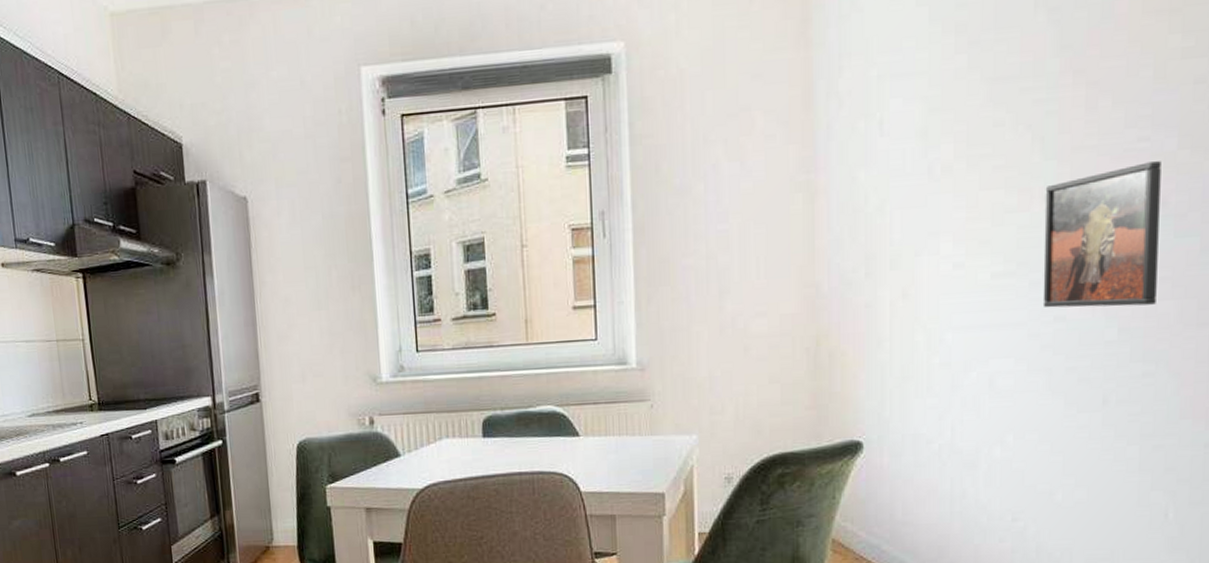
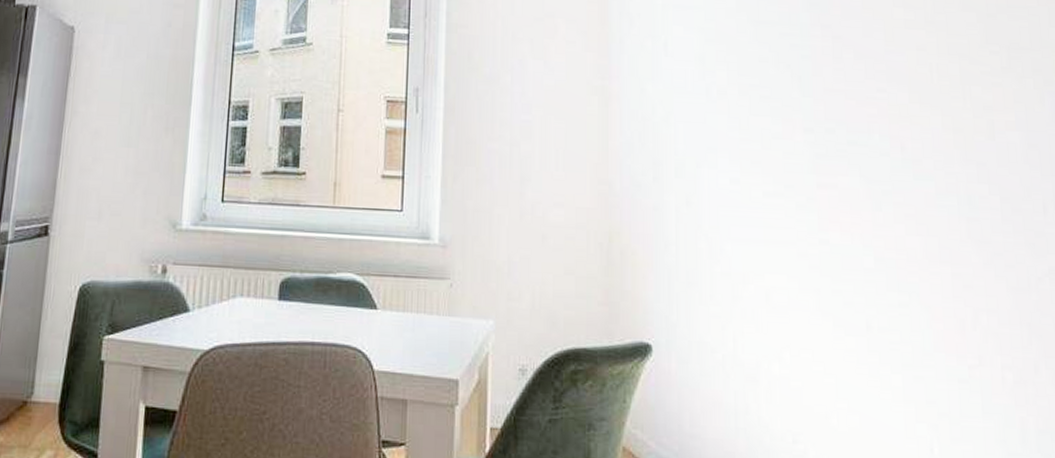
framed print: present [1042,161,1161,308] -> none [804,110,904,239]

